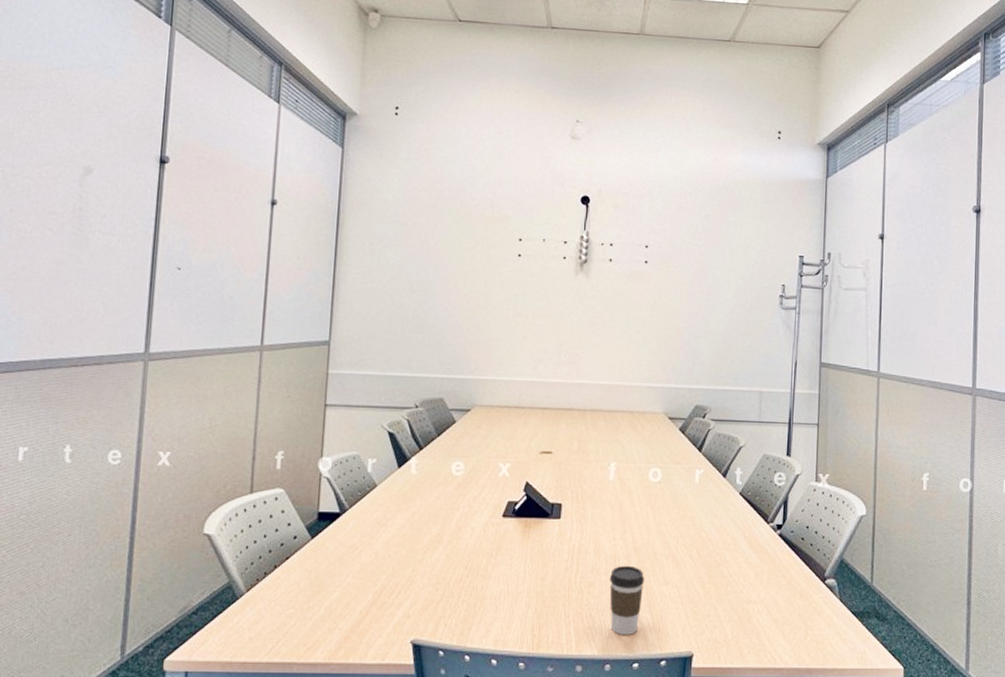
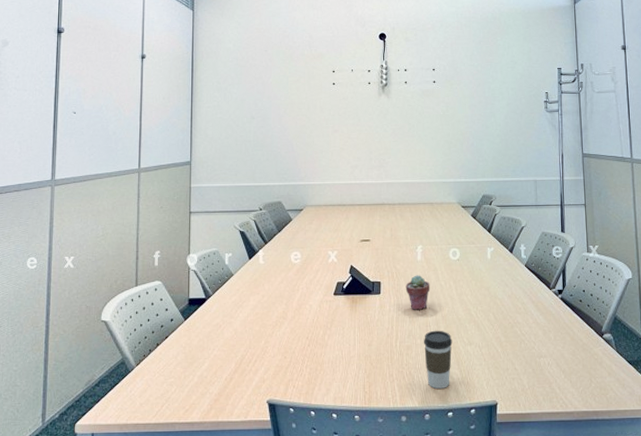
potted succulent: none [592,498,623,540] -> present [405,275,430,310]

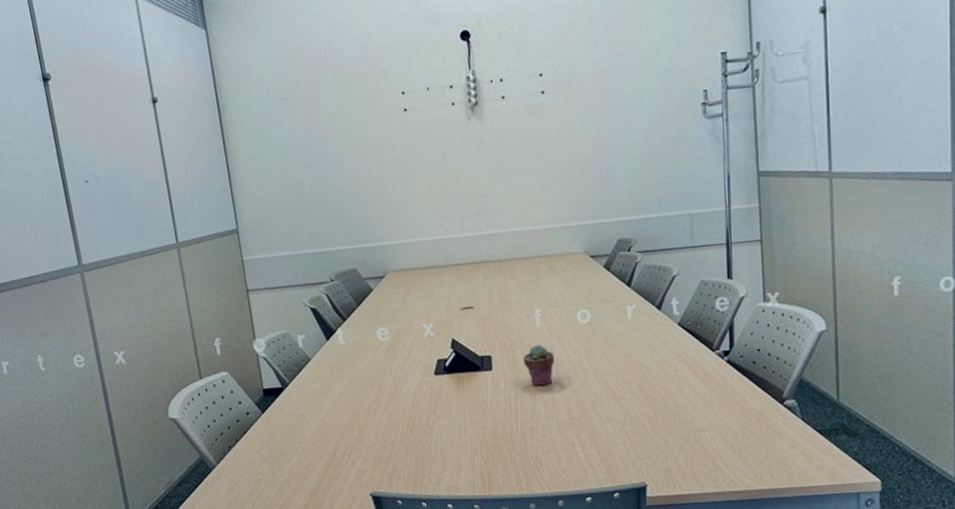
coffee cup: present [423,330,453,390] -> none [550,407,587,473]

